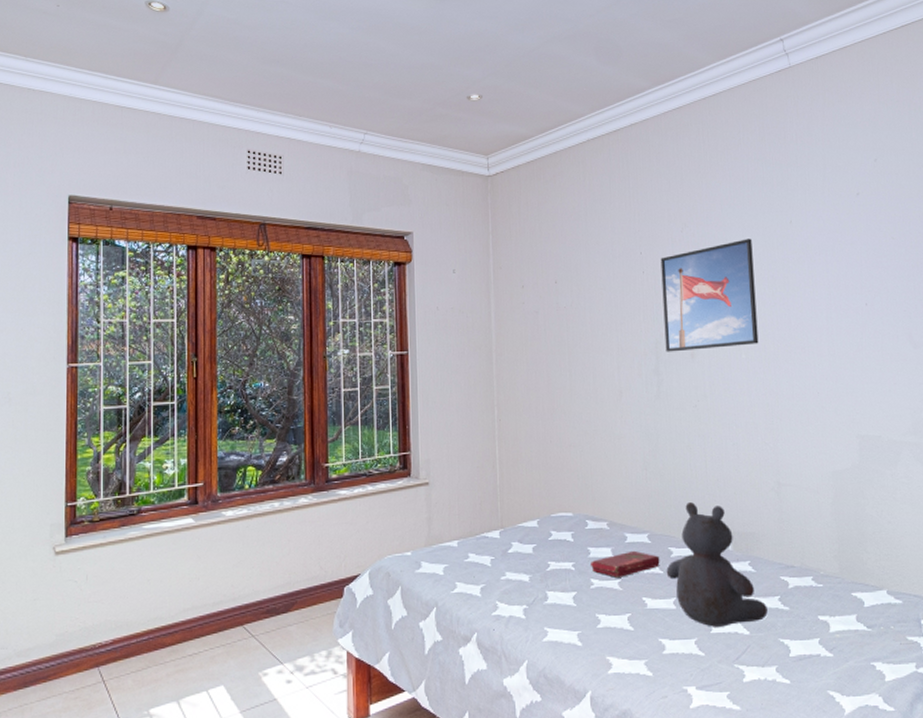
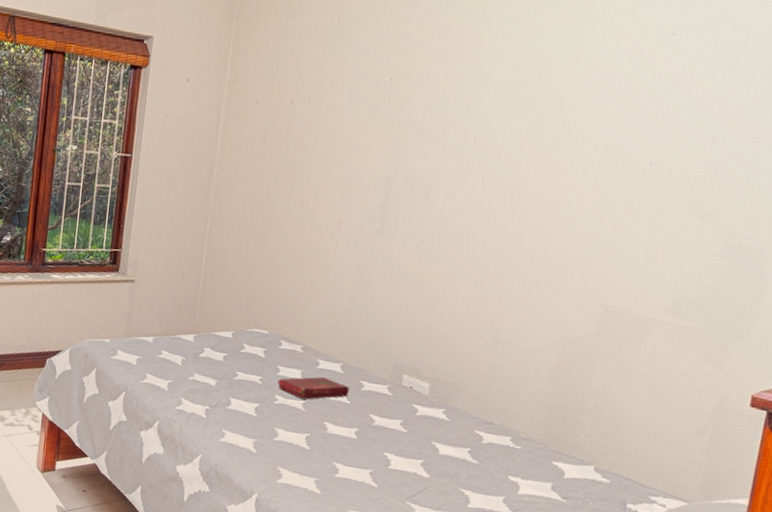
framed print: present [660,239,759,352] -> none [397,75,525,192]
teddy bear: present [666,502,768,627] -> none [353,341,454,468]

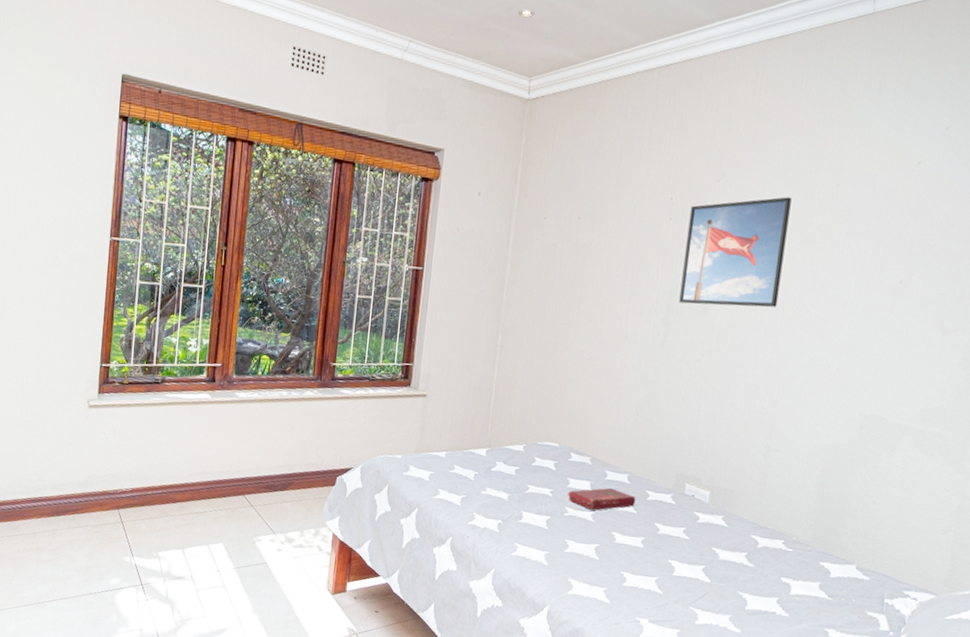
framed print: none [397,75,525,192] -> present [679,197,792,307]

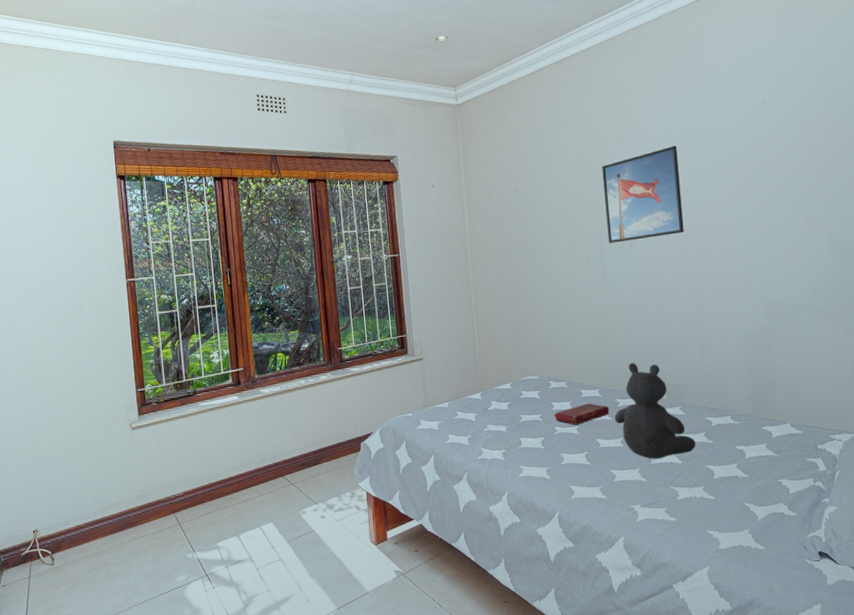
teddy bear: none [639,452,733,572] -> present [614,363,696,459]

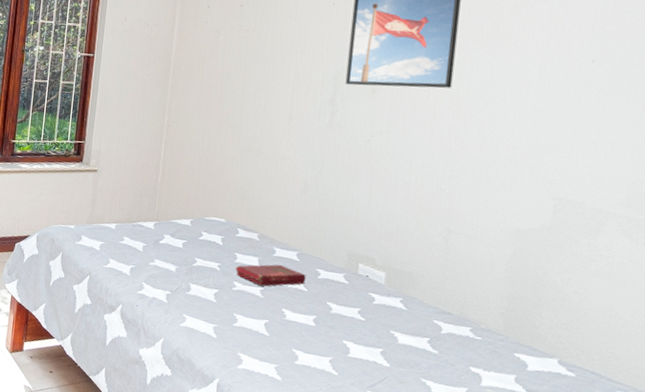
teddy bear: present [614,363,696,459] -> none [310,231,414,357]

